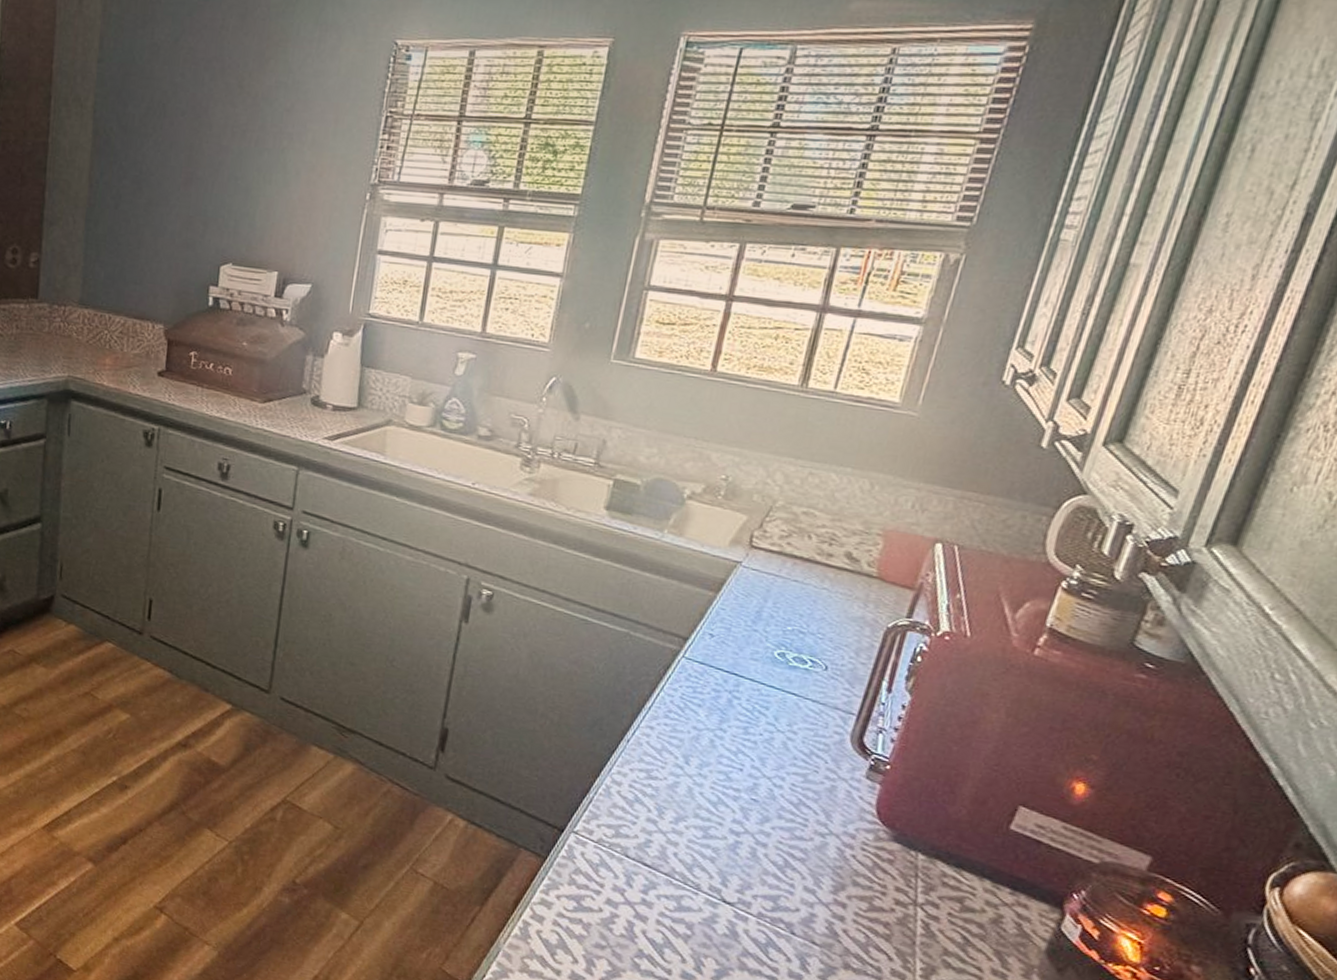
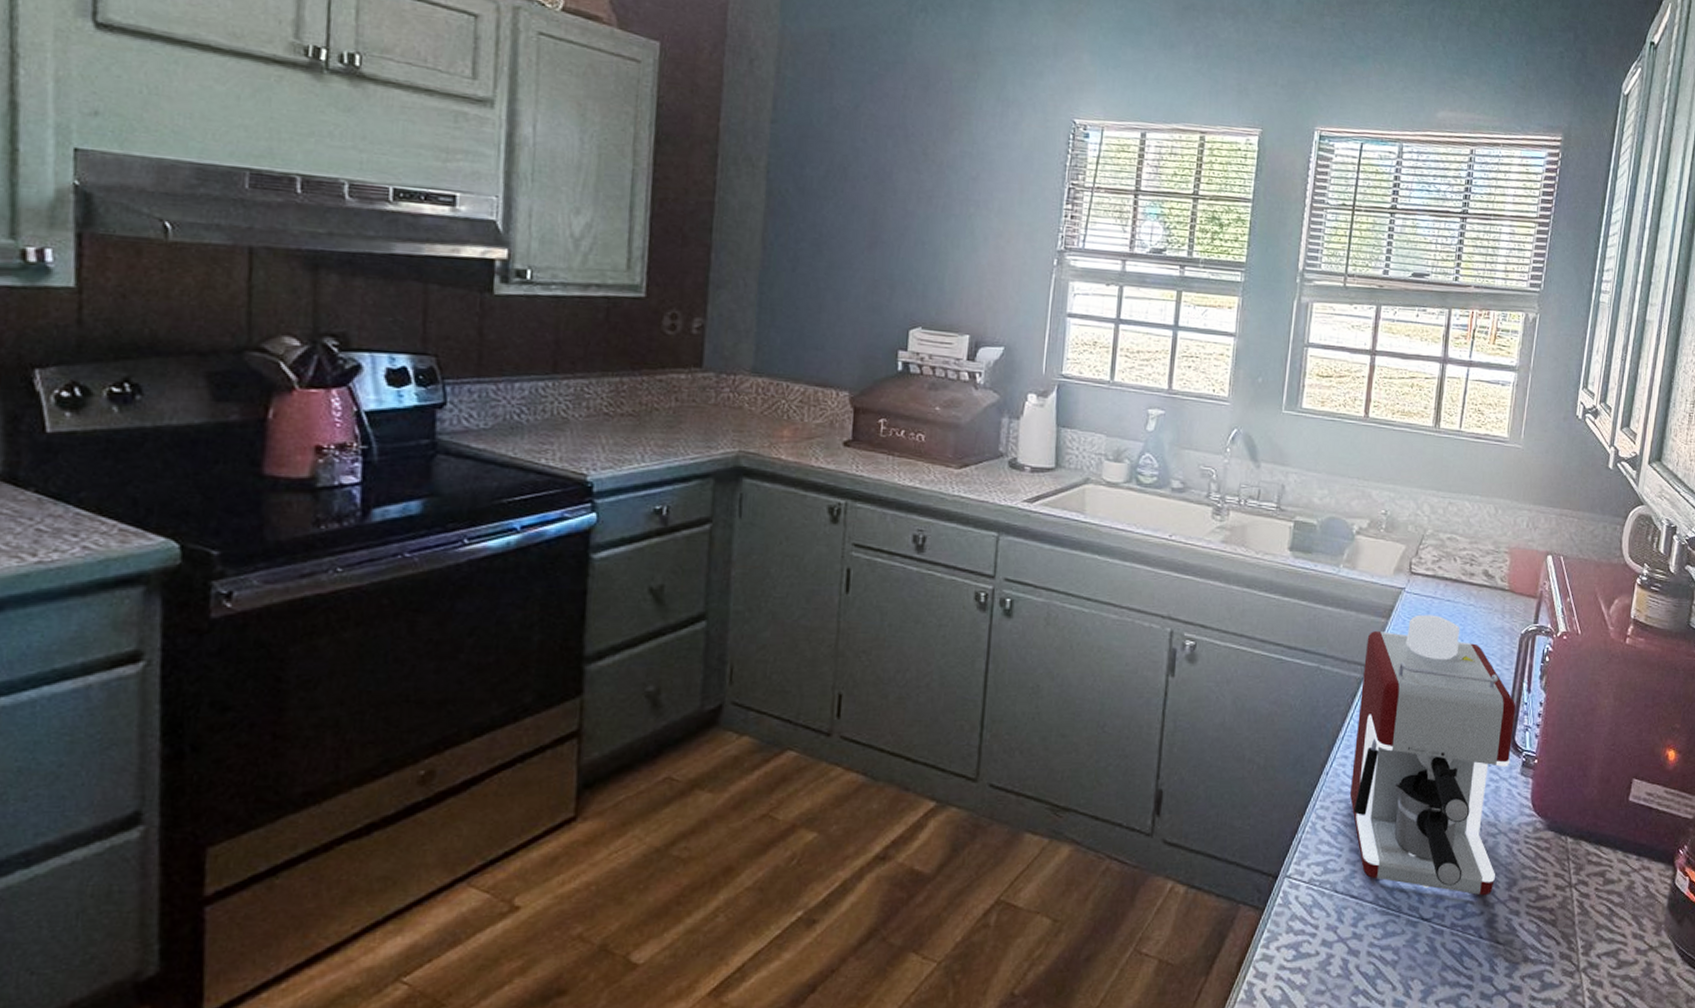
coffee maker: none [651,592,870,894] -> present [1349,614,1516,896]

